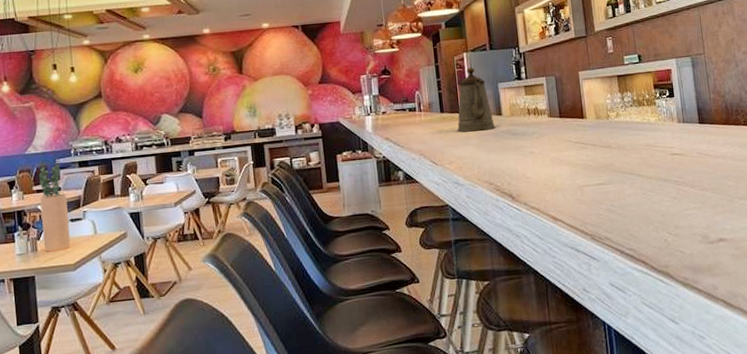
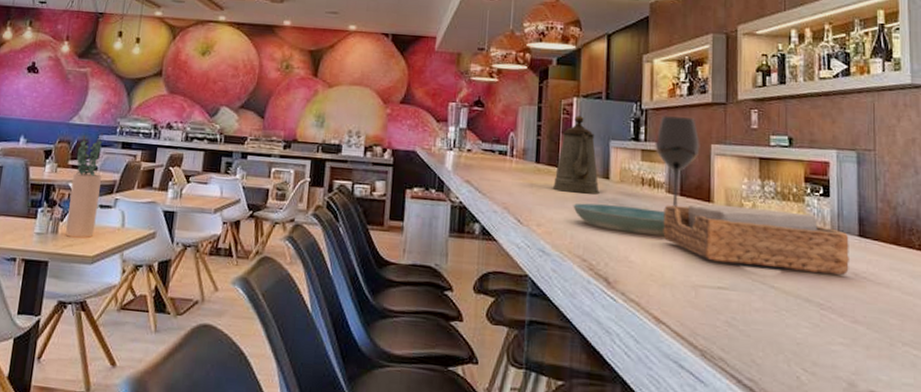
saucer: none [476,132,552,156] -> present [573,203,666,237]
wineglass: none [533,53,571,128] -> present [654,116,700,207]
napkin holder: none [548,112,695,165] -> present [663,204,849,276]

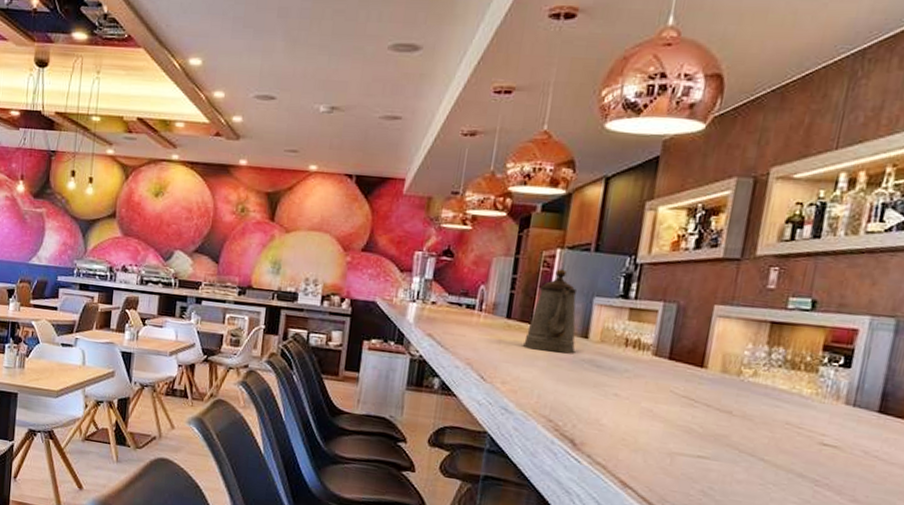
vase: present [65,132,105,238] -> none [32,273,63,374]
saucer: present [573,203,666,237] -> none [543,362,648,401]
wineglass: present [654,116,700,207] -> none [645,271,702,371]
napkin holder: present [663,204,849,276] -> none [642,368,866,453]

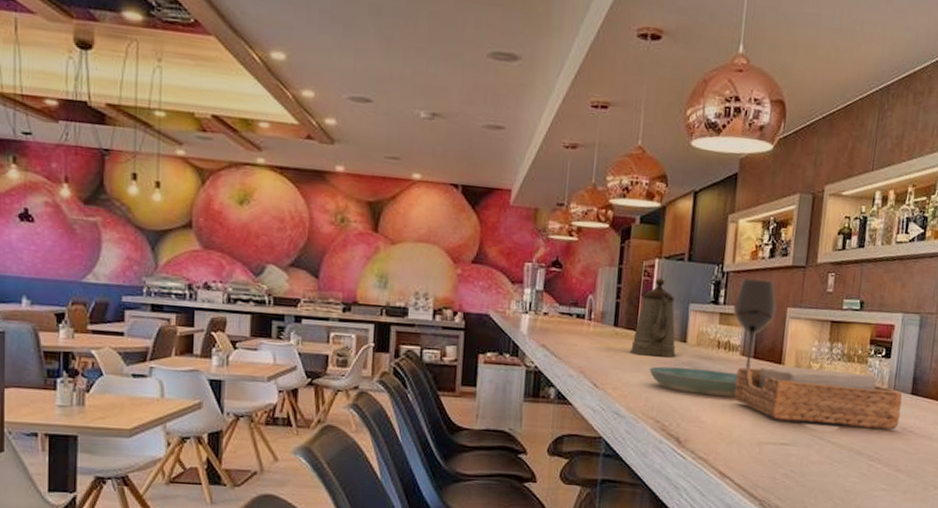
saucer: none [543,362,648,401] -> present [649,366,738,398]
napkin holder: none [642,368,866,453] -> present [734,366,903,430]
wineglass: none [645,271,702,371] -> present [732,279,777,369]

